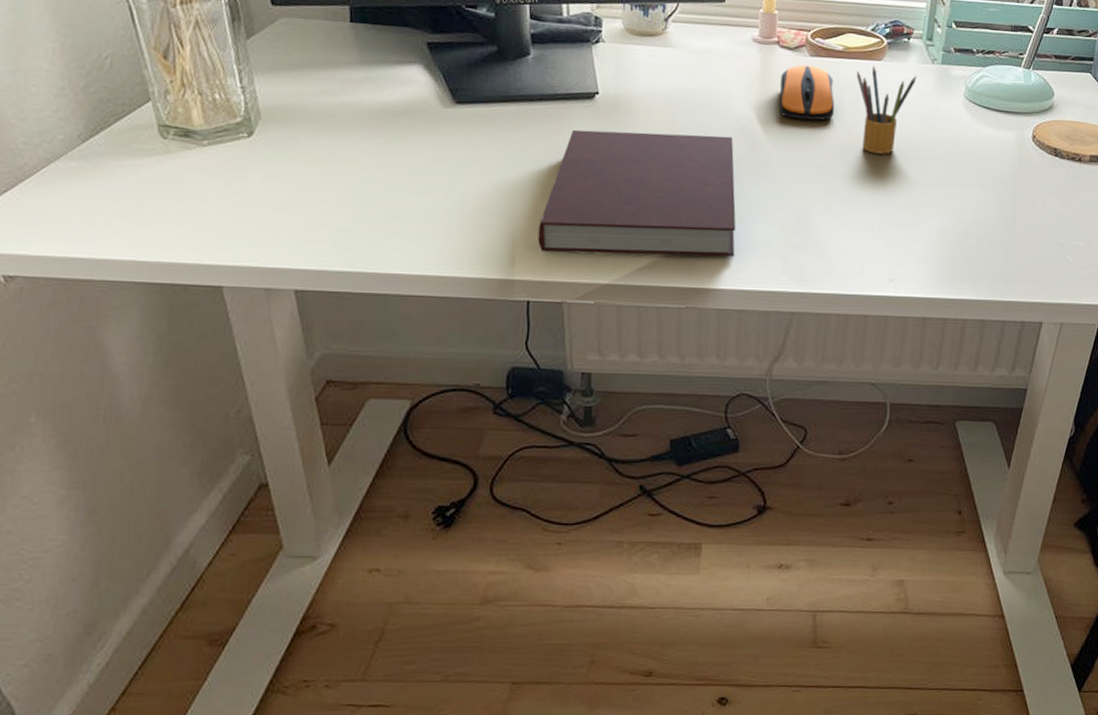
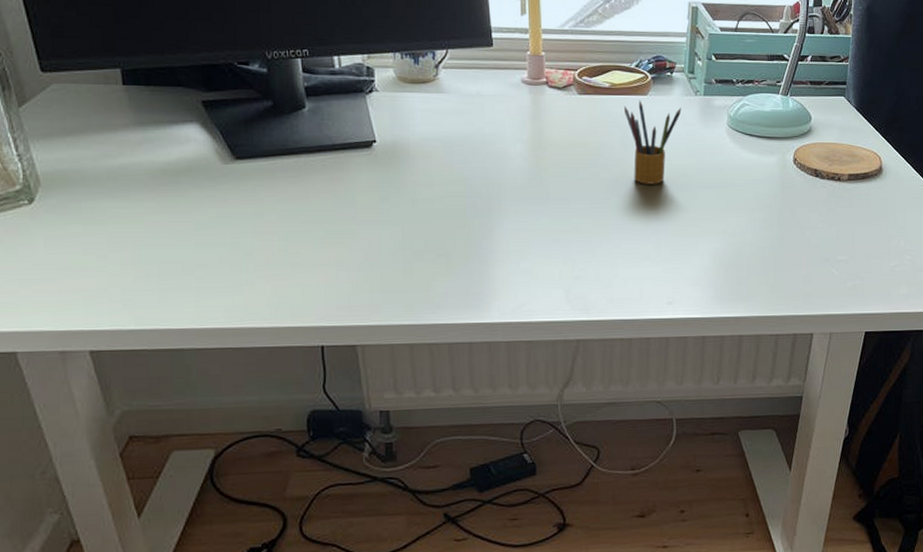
notebook: present [538,129,736,257] -> none [327,176,520,297]
computer mouse: present [779,65,835,121] -> none [551,103,606,156]

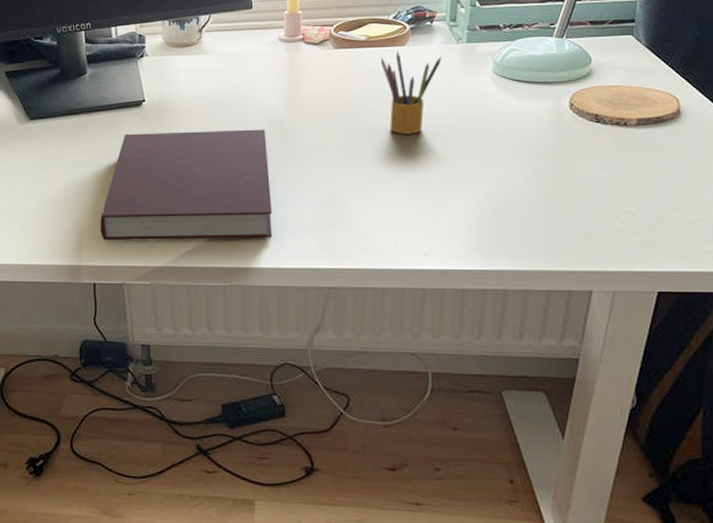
notebook: none [327,176,520,297] -> present [100,129,273,240]

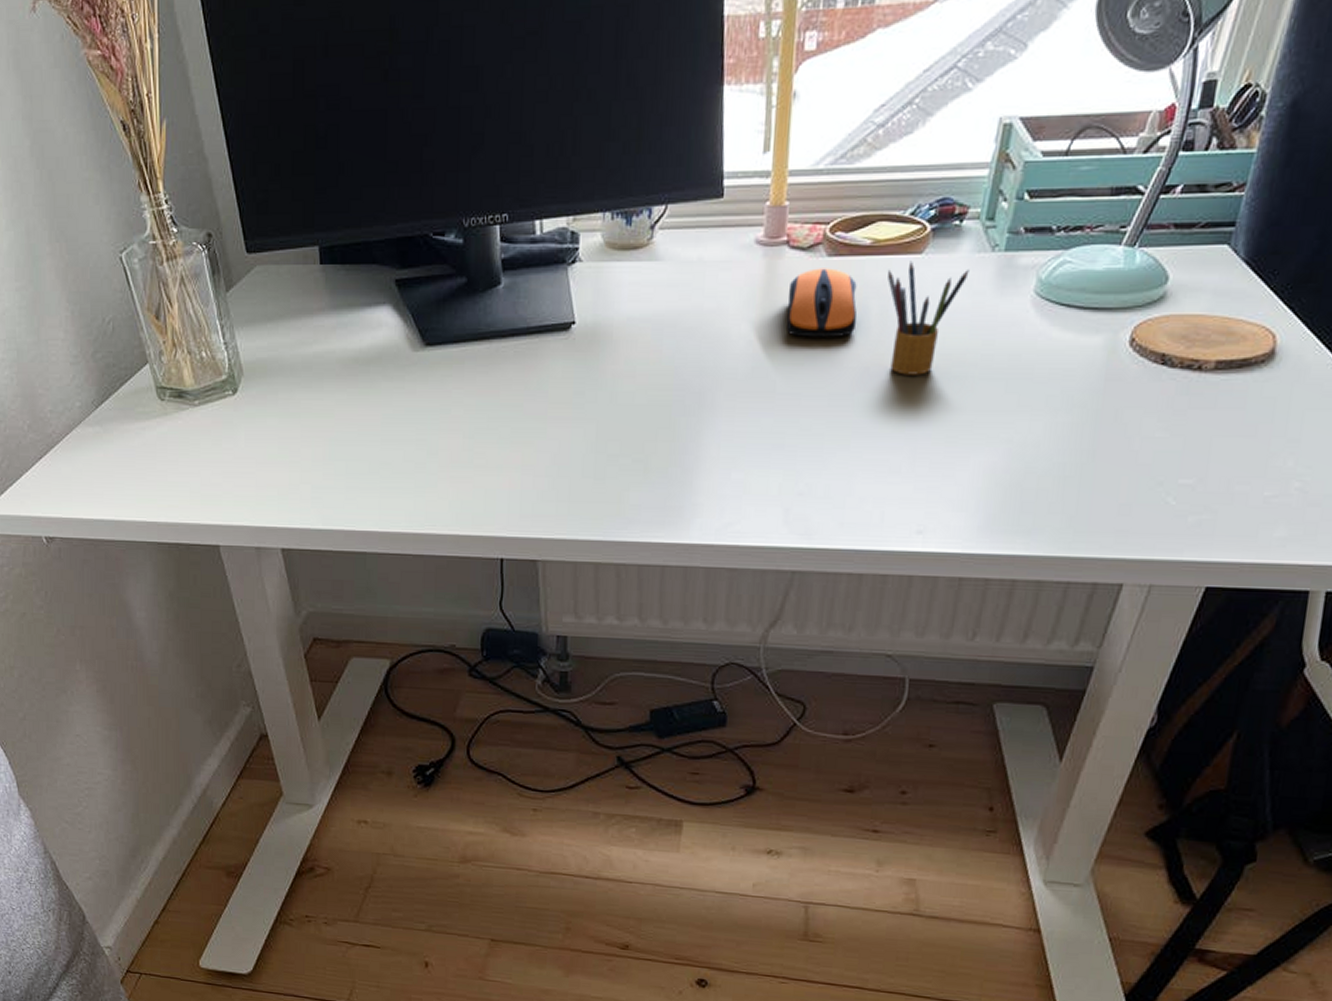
notebook: present [100,129,273,240] -> none [511,364,730,508]
computer mouse: none [306,57,361,109] -> present [786,268,858,338]

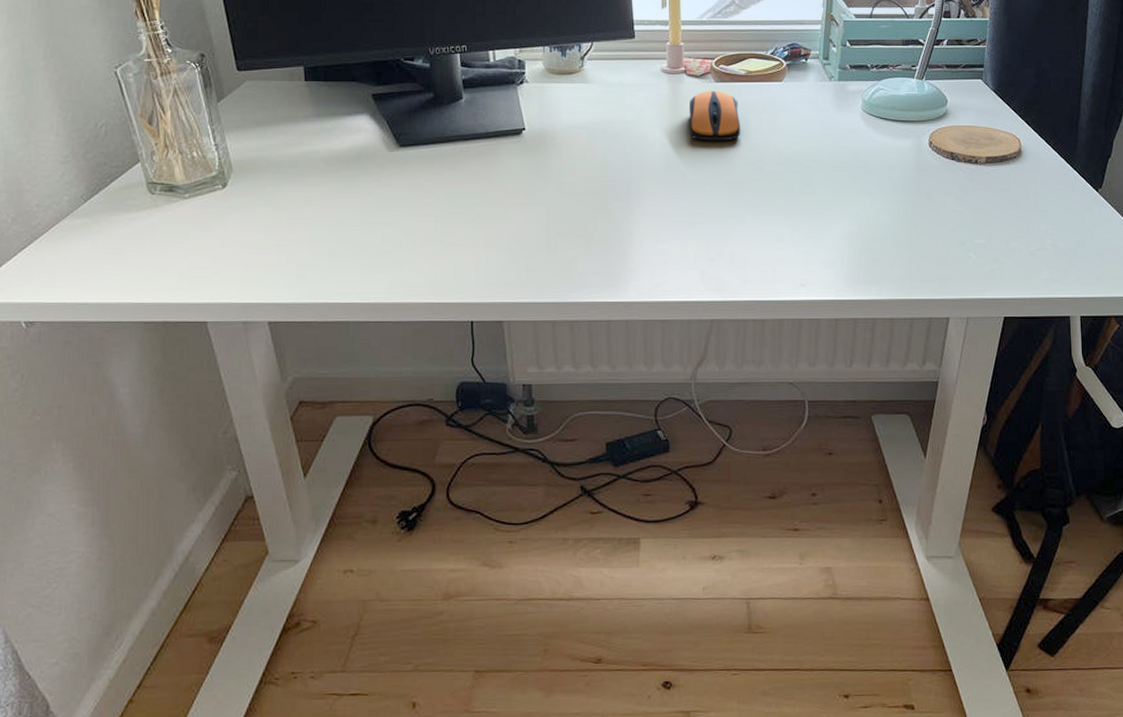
pencil box: present [888,260,970,375] -> none [760,86,816,168]

